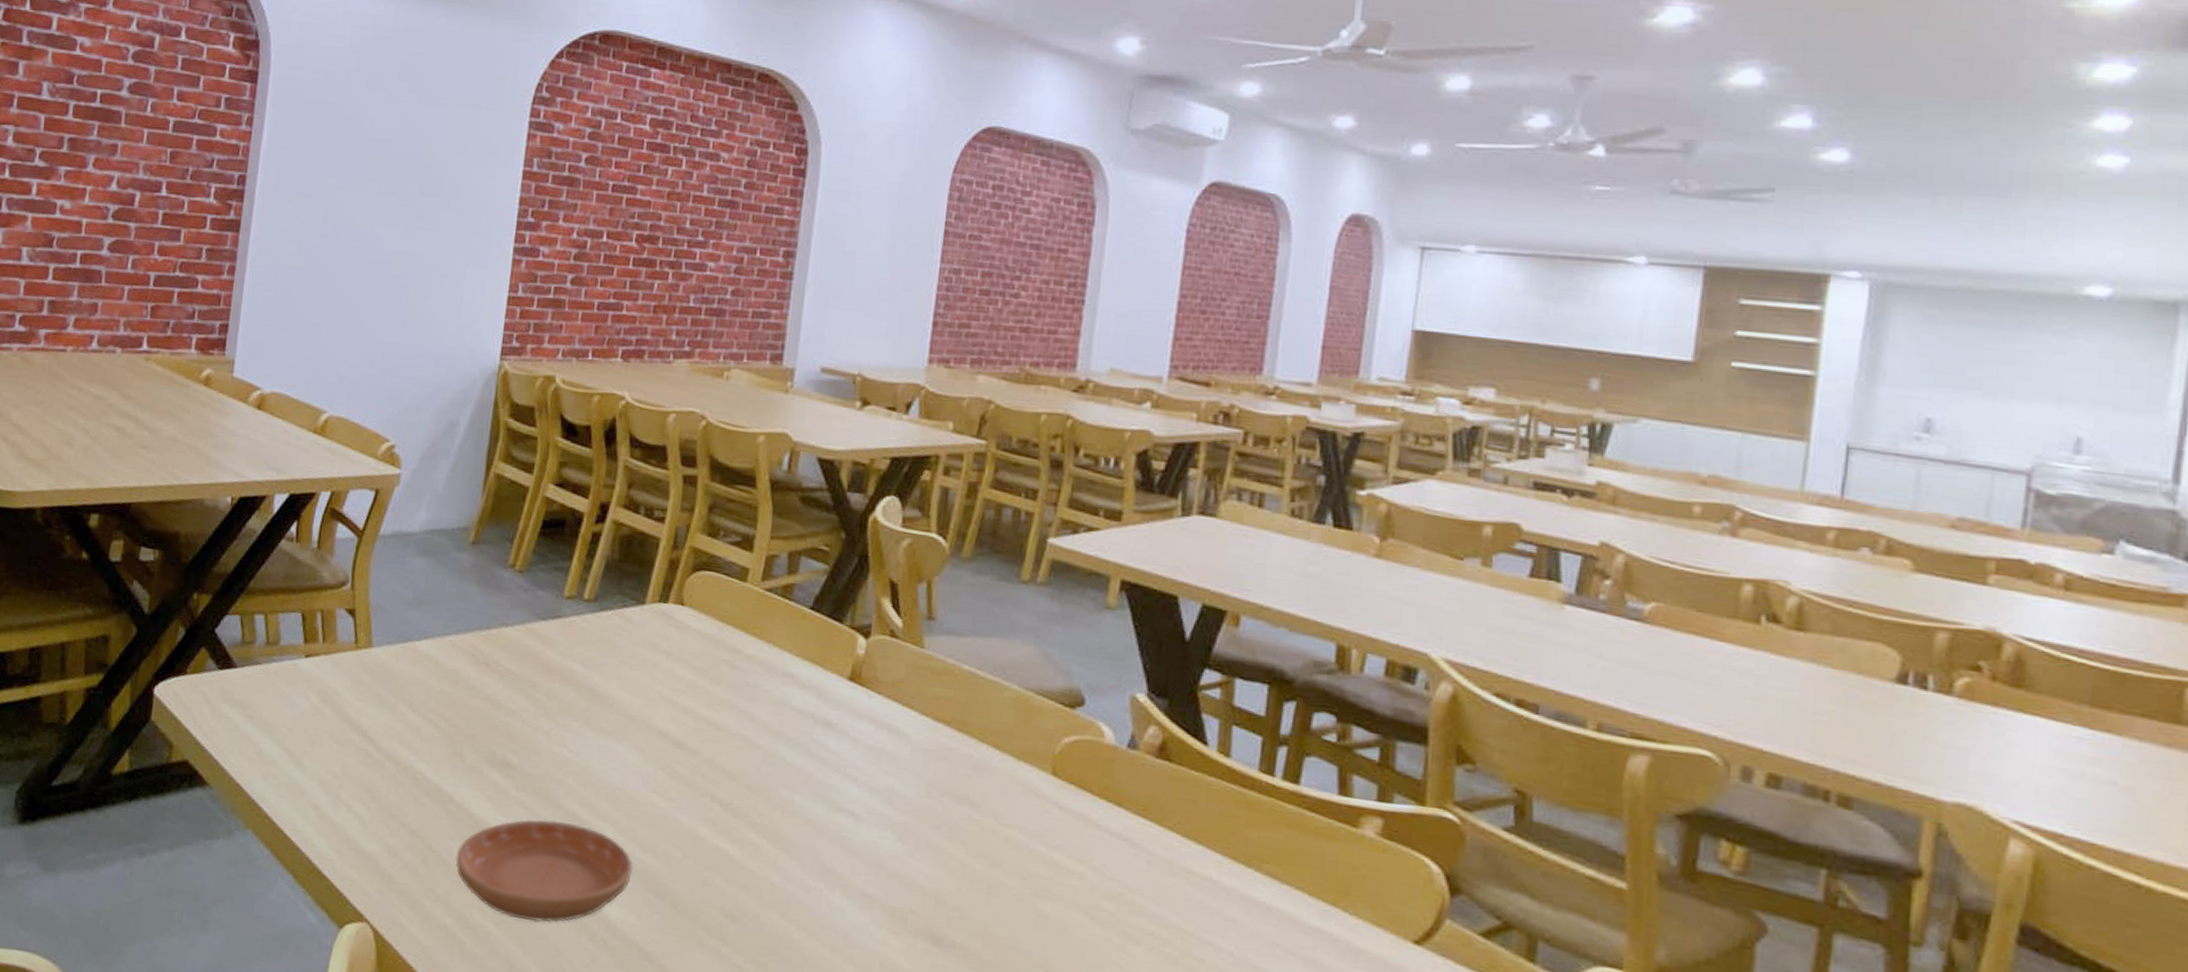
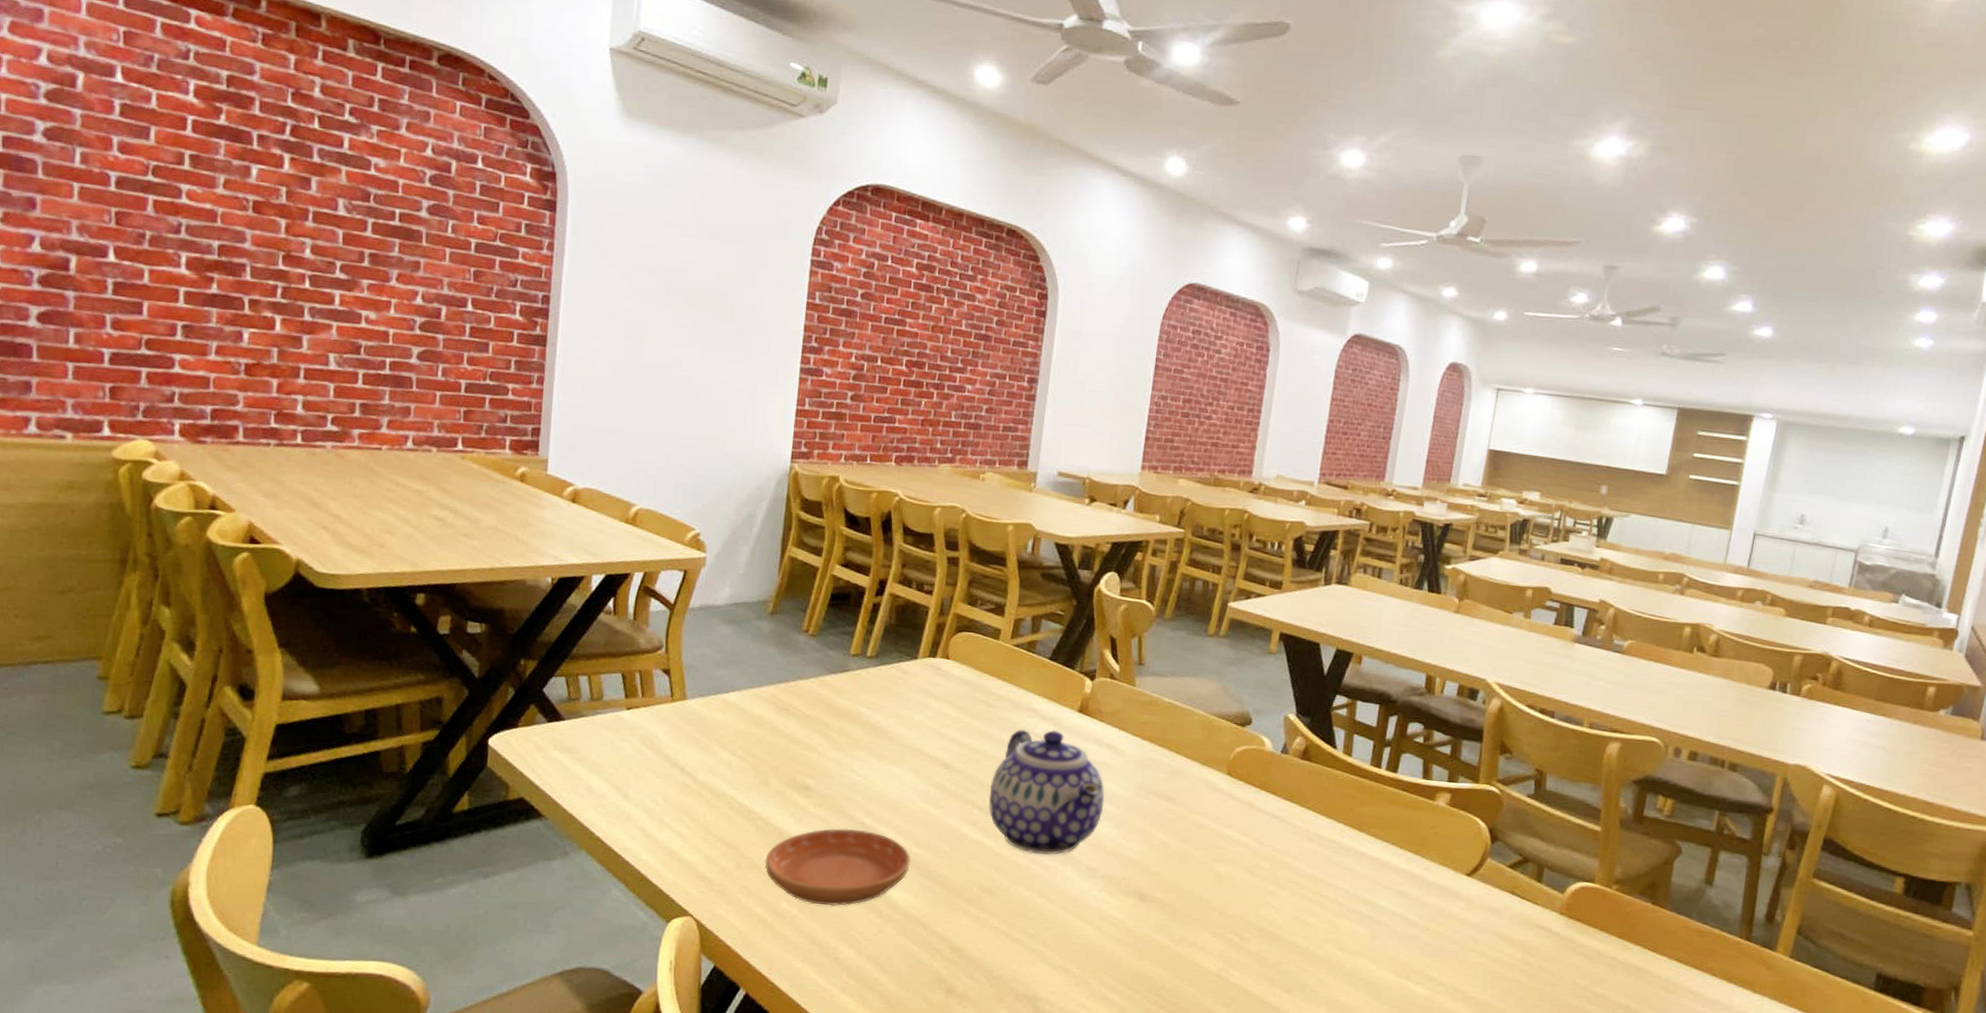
teapot: none [732,700,885,873] -> present [988,729,1105,856]

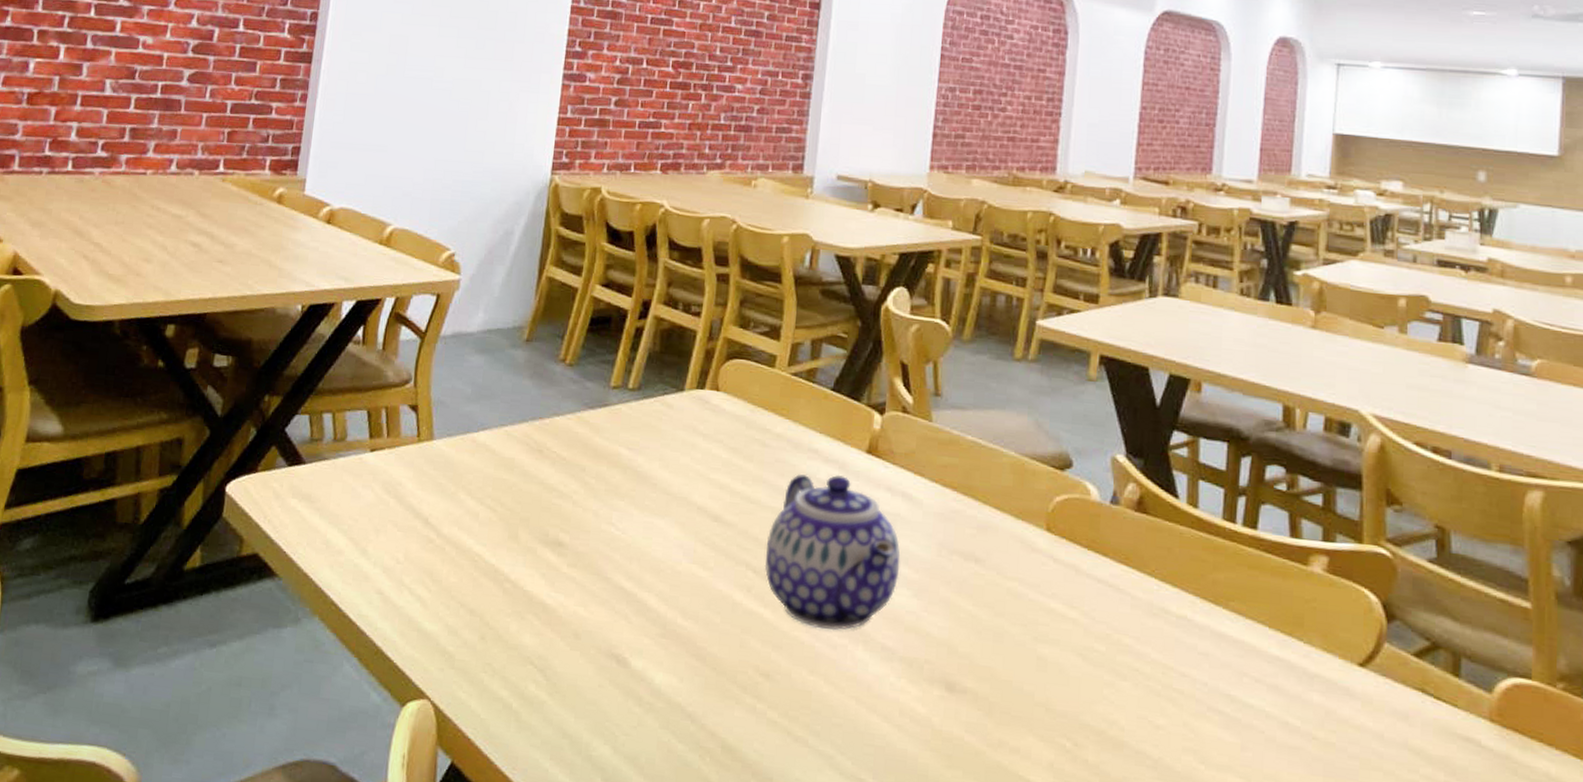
saucer: present [765,828,911,906] -> none [511,593,676,691]

